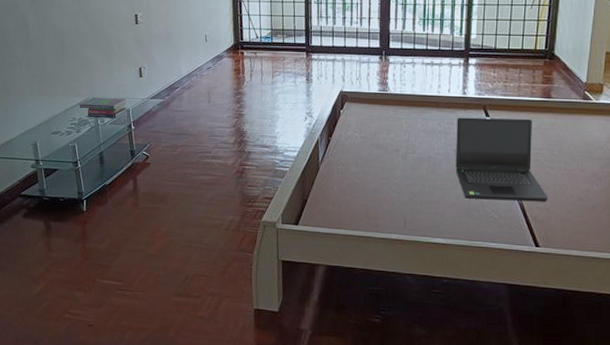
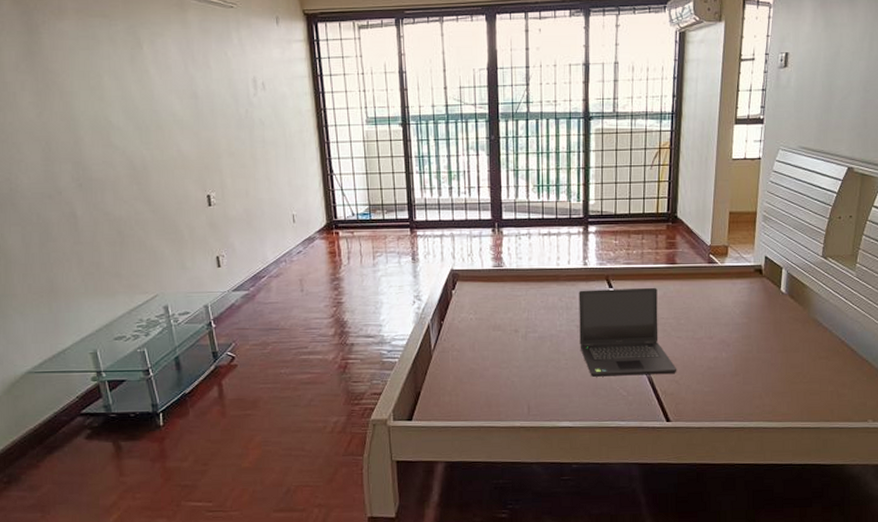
books: present [79,97,127,119] -> none [146,293,204,318]

